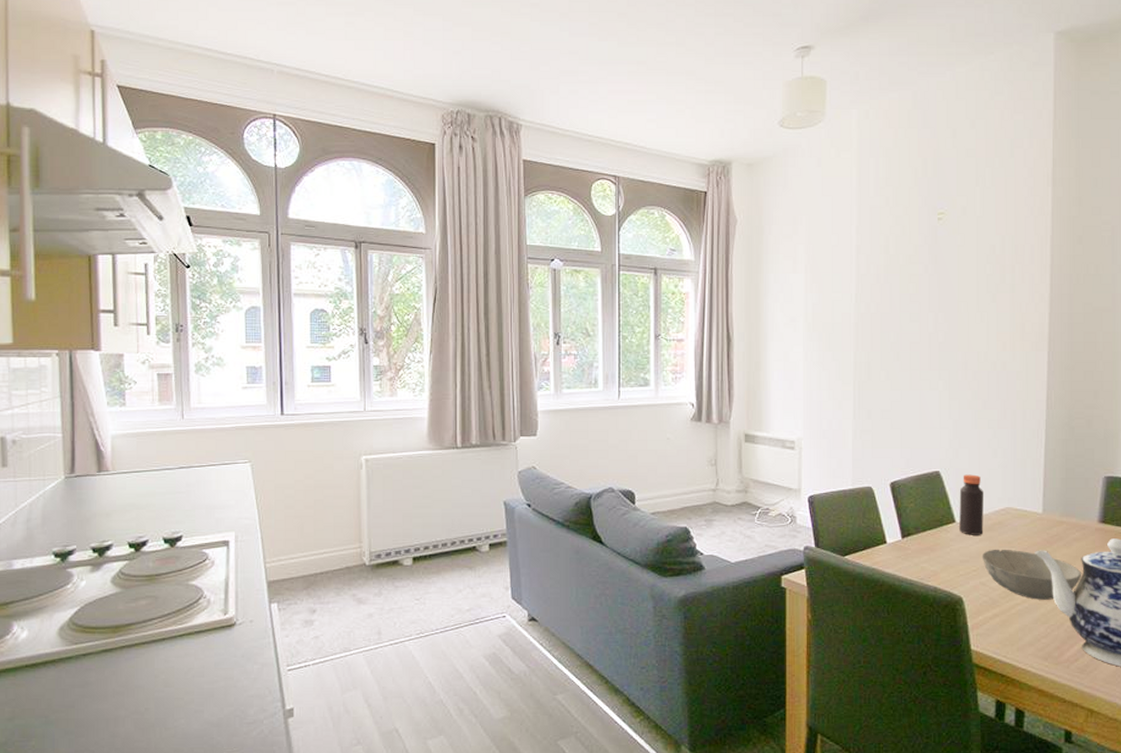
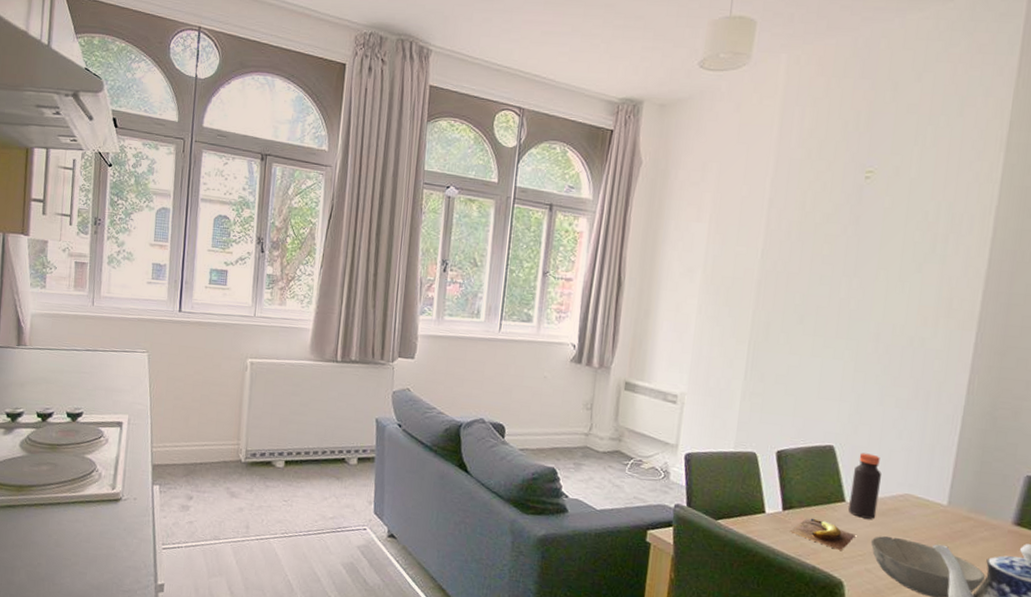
banana: none [910,542,968,570] -> present [789,518,856,551]

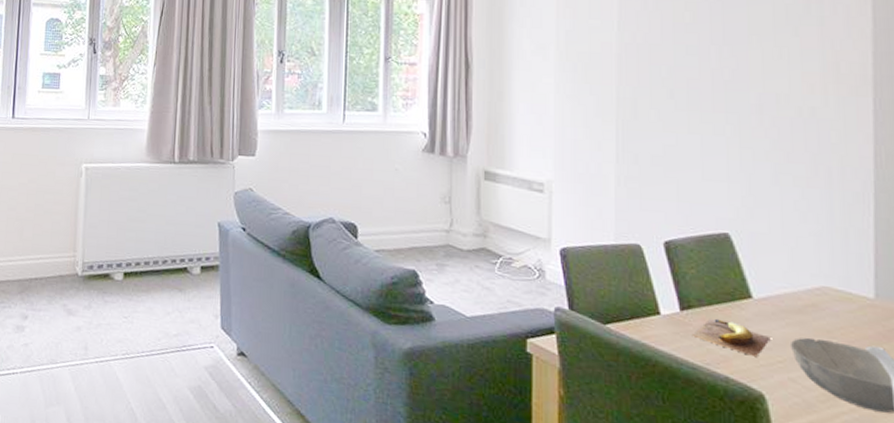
bottle: present [848,452,881,519] -> none [756,240,792,318]

